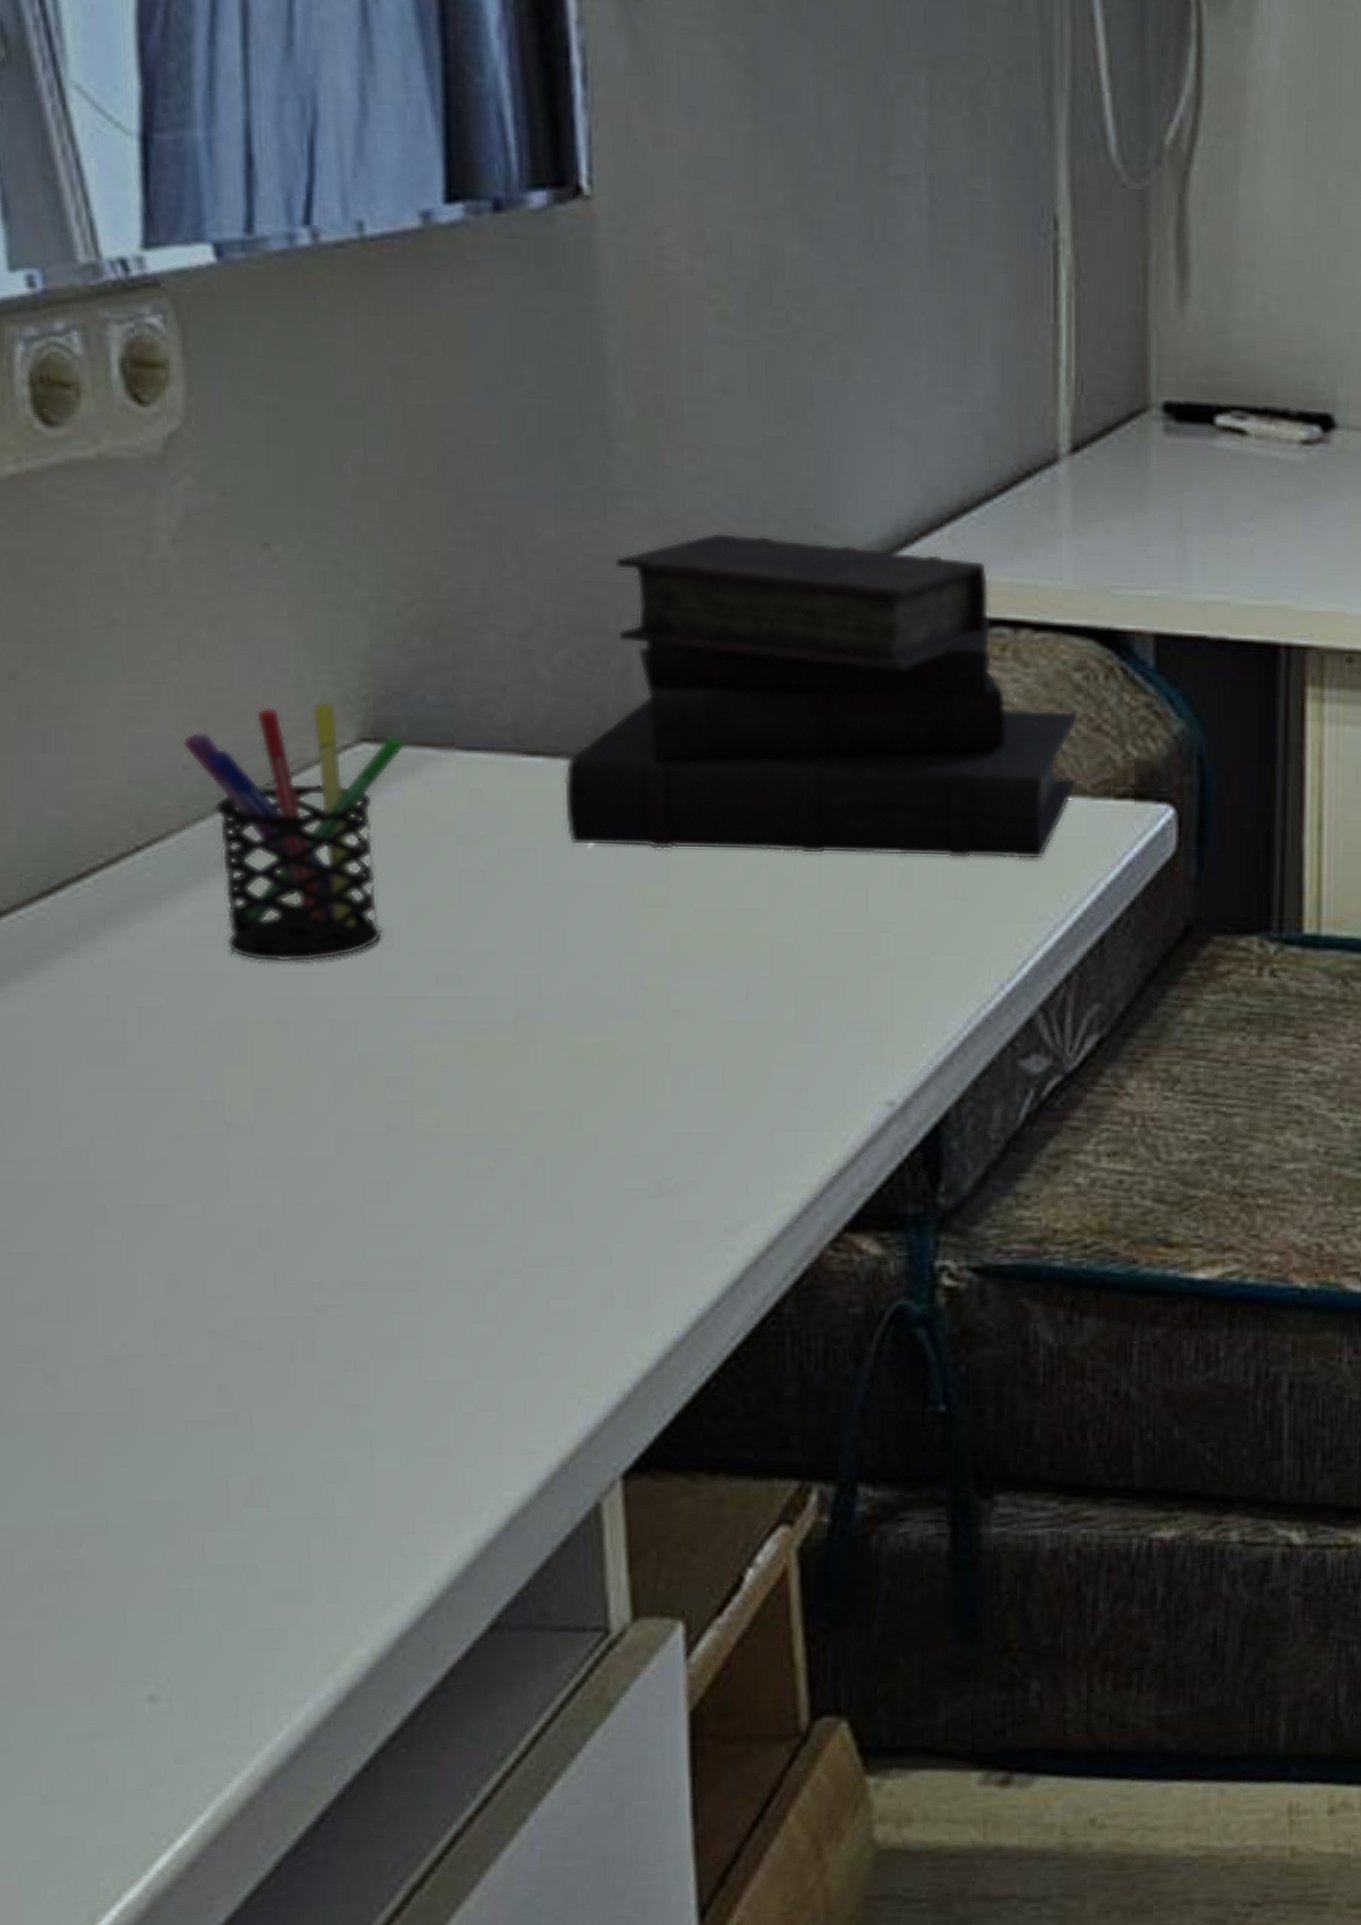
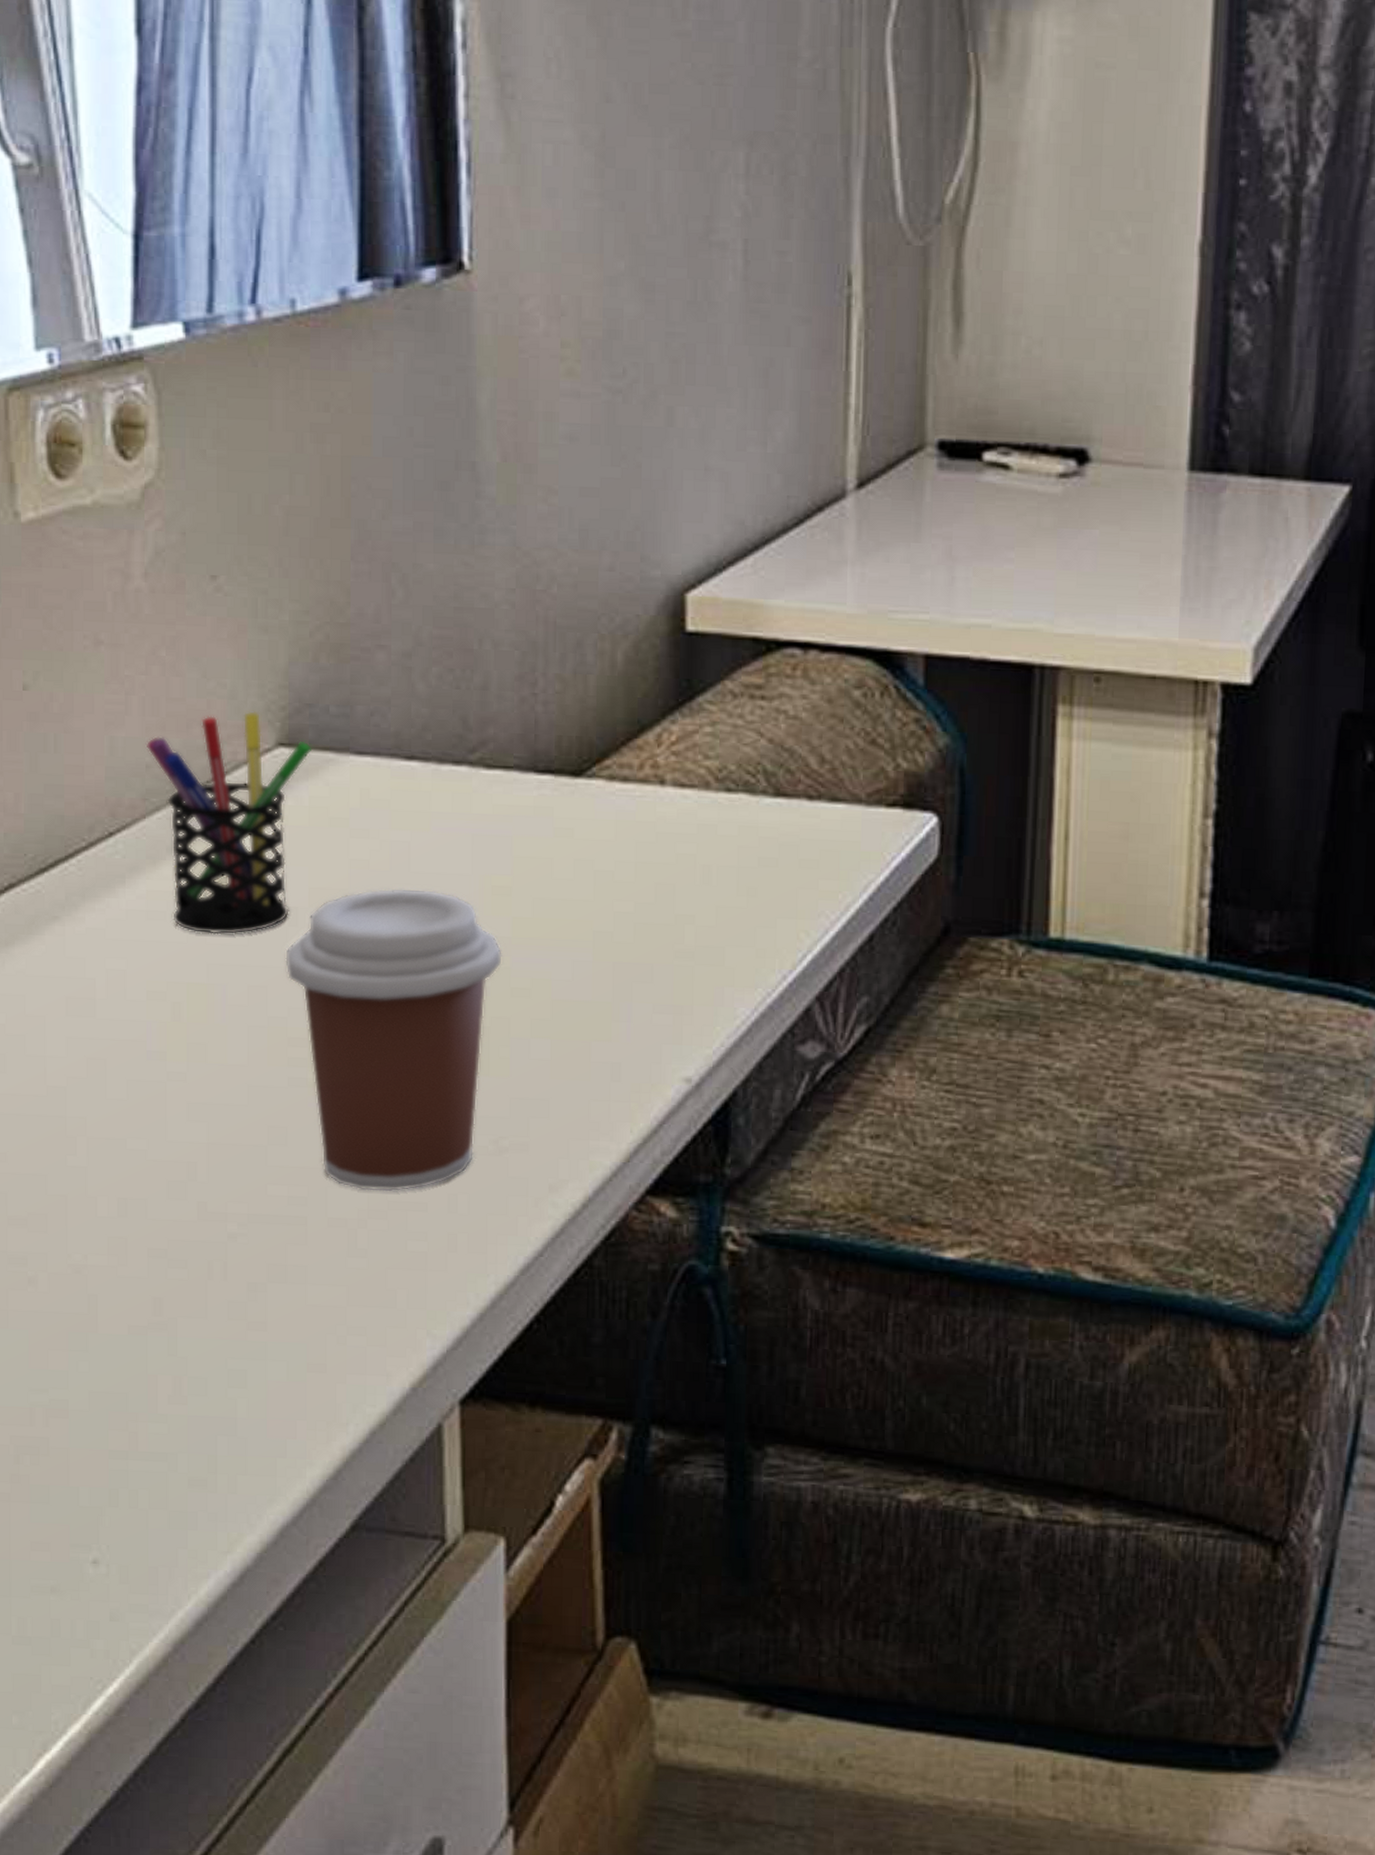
coffee cup: none [379,901,658,1247] -> present [285,887,502,1192]
diary: present [563,532,1079,859] -> none [432,563,857,861]

